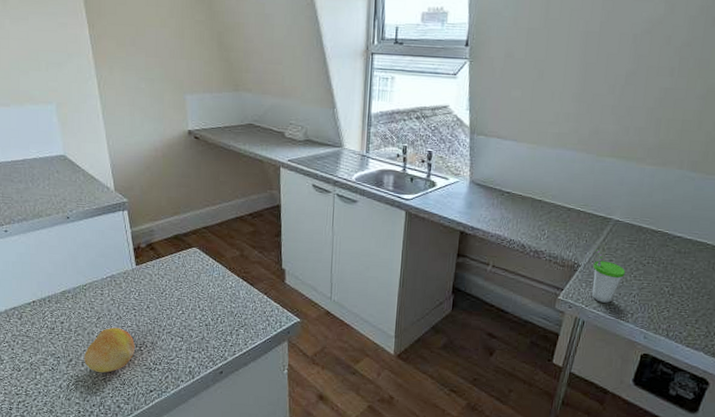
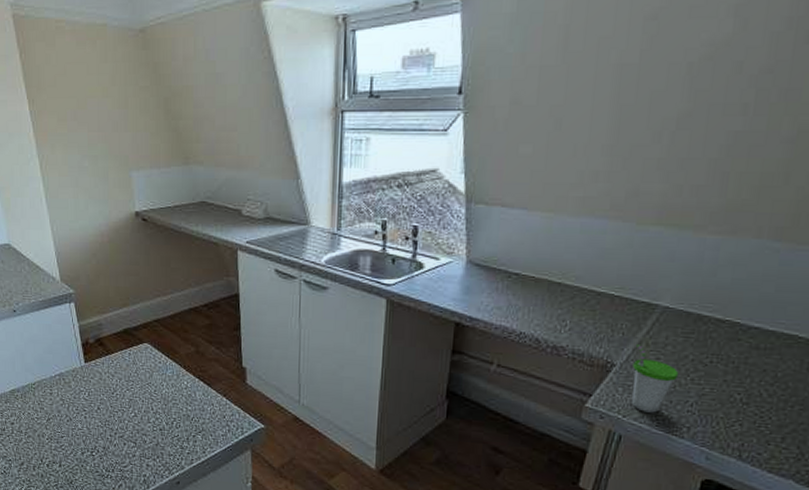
fruit: present [84,327,135,373] -> none [35,429,86,479]

